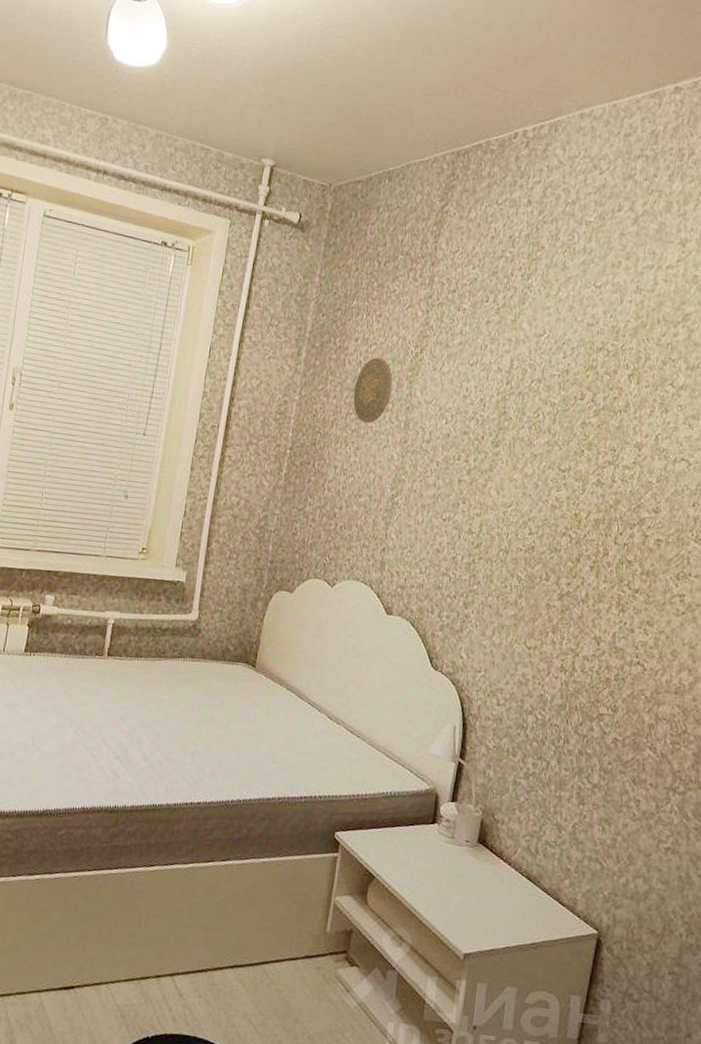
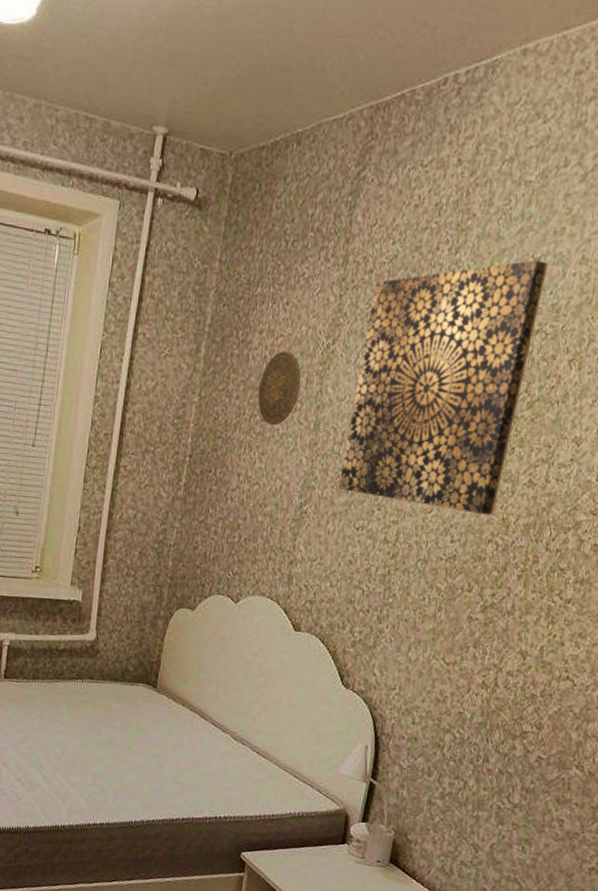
wall art: none [427,288,608,511] -> present [338,260,549,516]

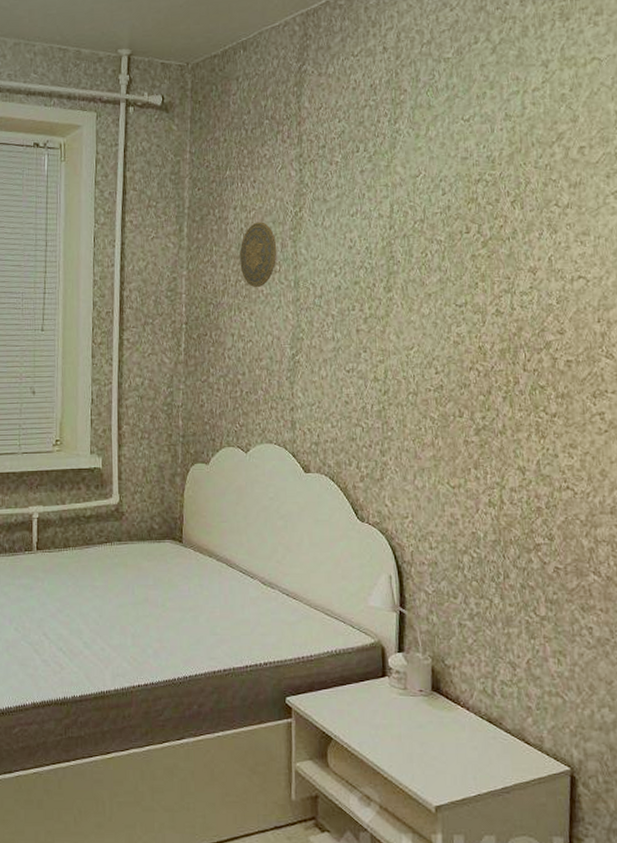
wall art: present [338,260,549,516] -> none [324,121,478,346]

